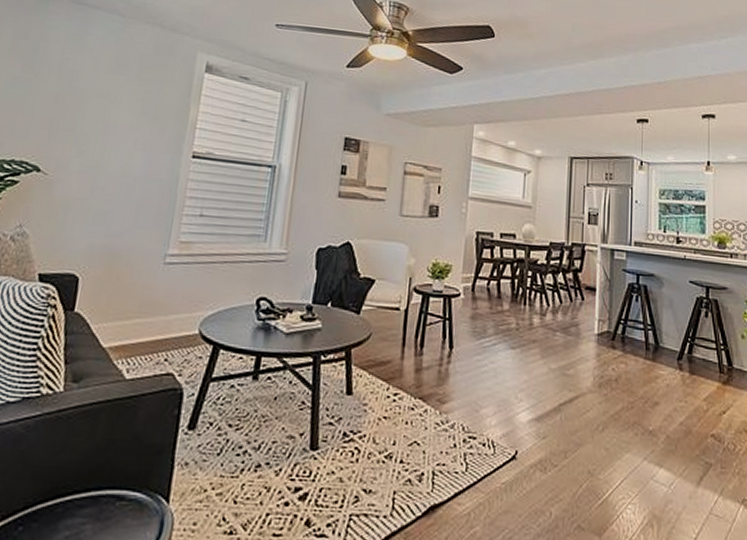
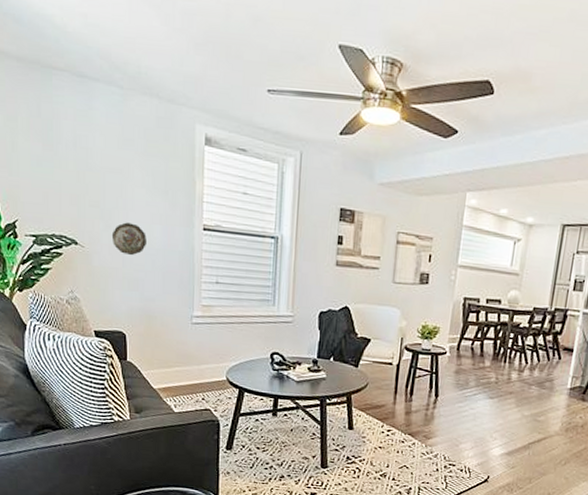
decorative plate: none [83,148,125,185] -> present [111,222,147,256]

